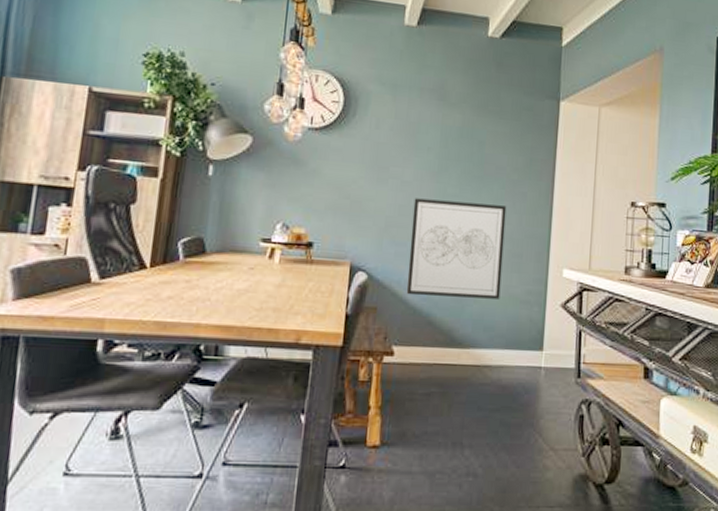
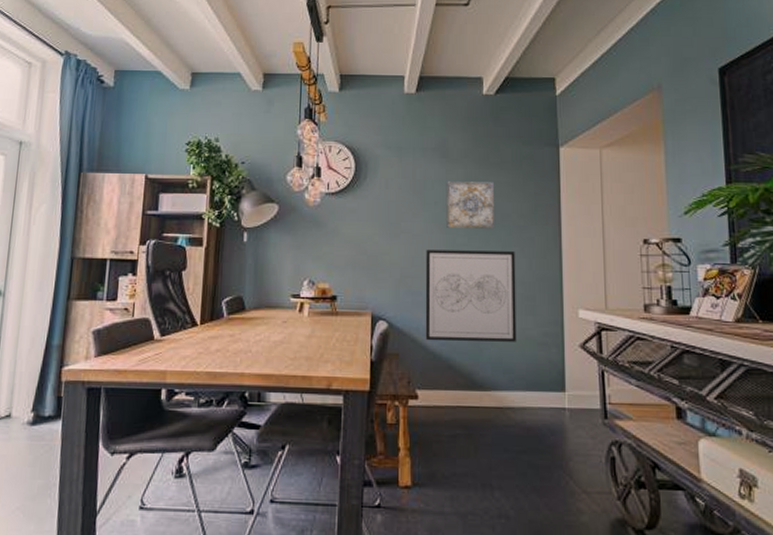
wall art: none [438,126,491,181] -> present [447,181,495,229]

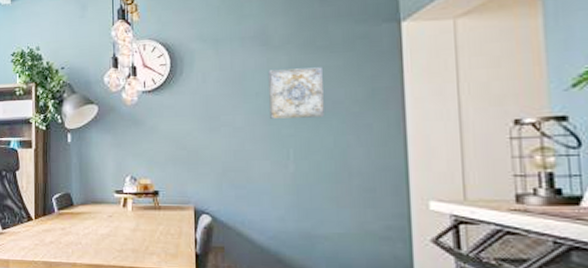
wall art: present [425,249,517,342] -> none [248,140,354,236]

